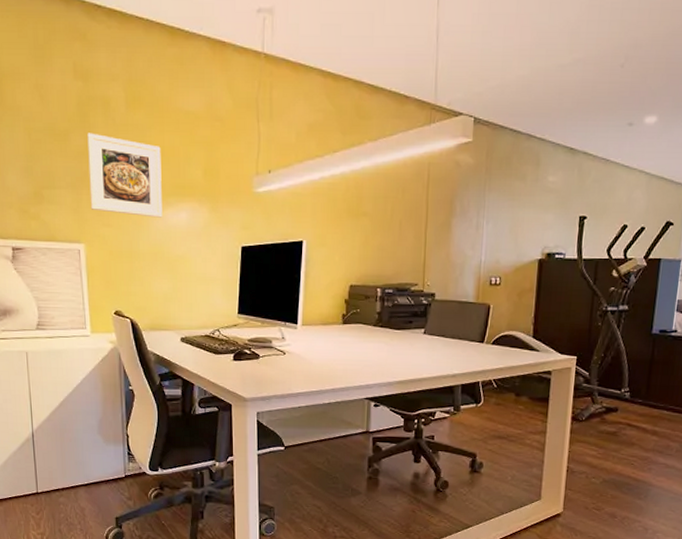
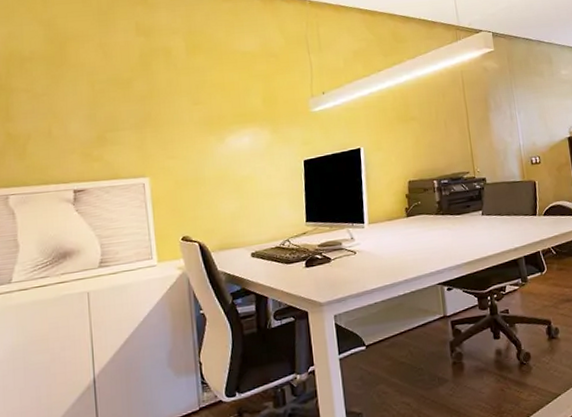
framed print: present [87,133,162,218] -> none [150,78,226,146]

